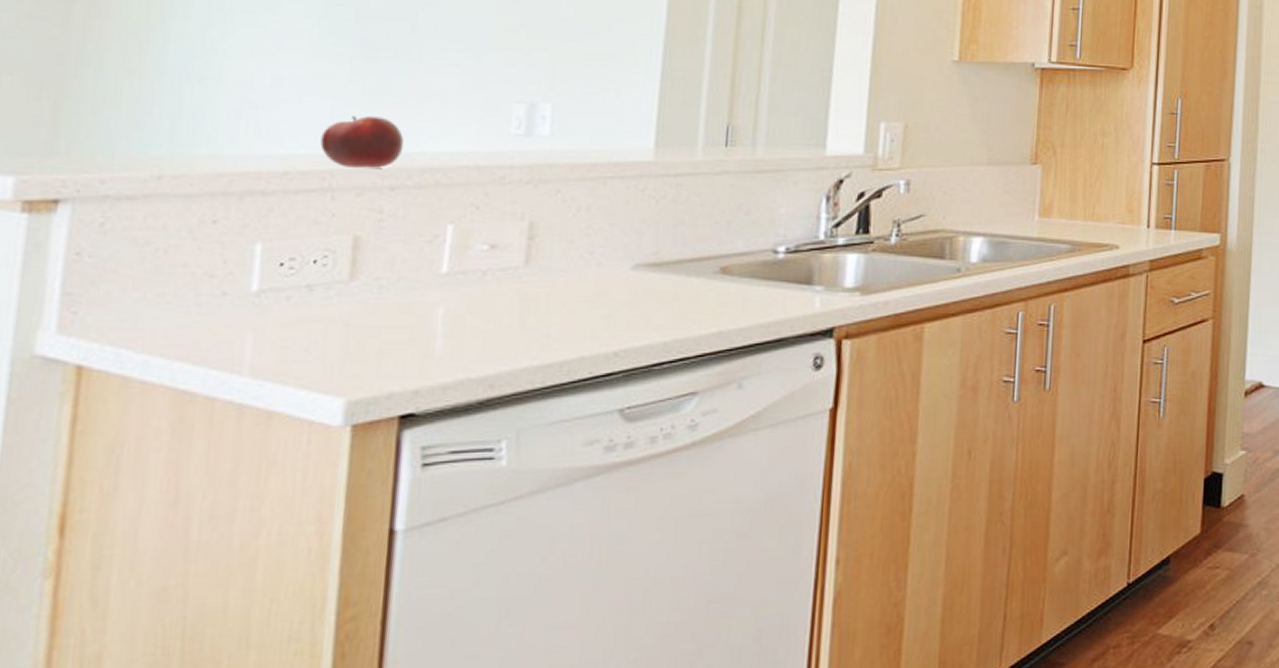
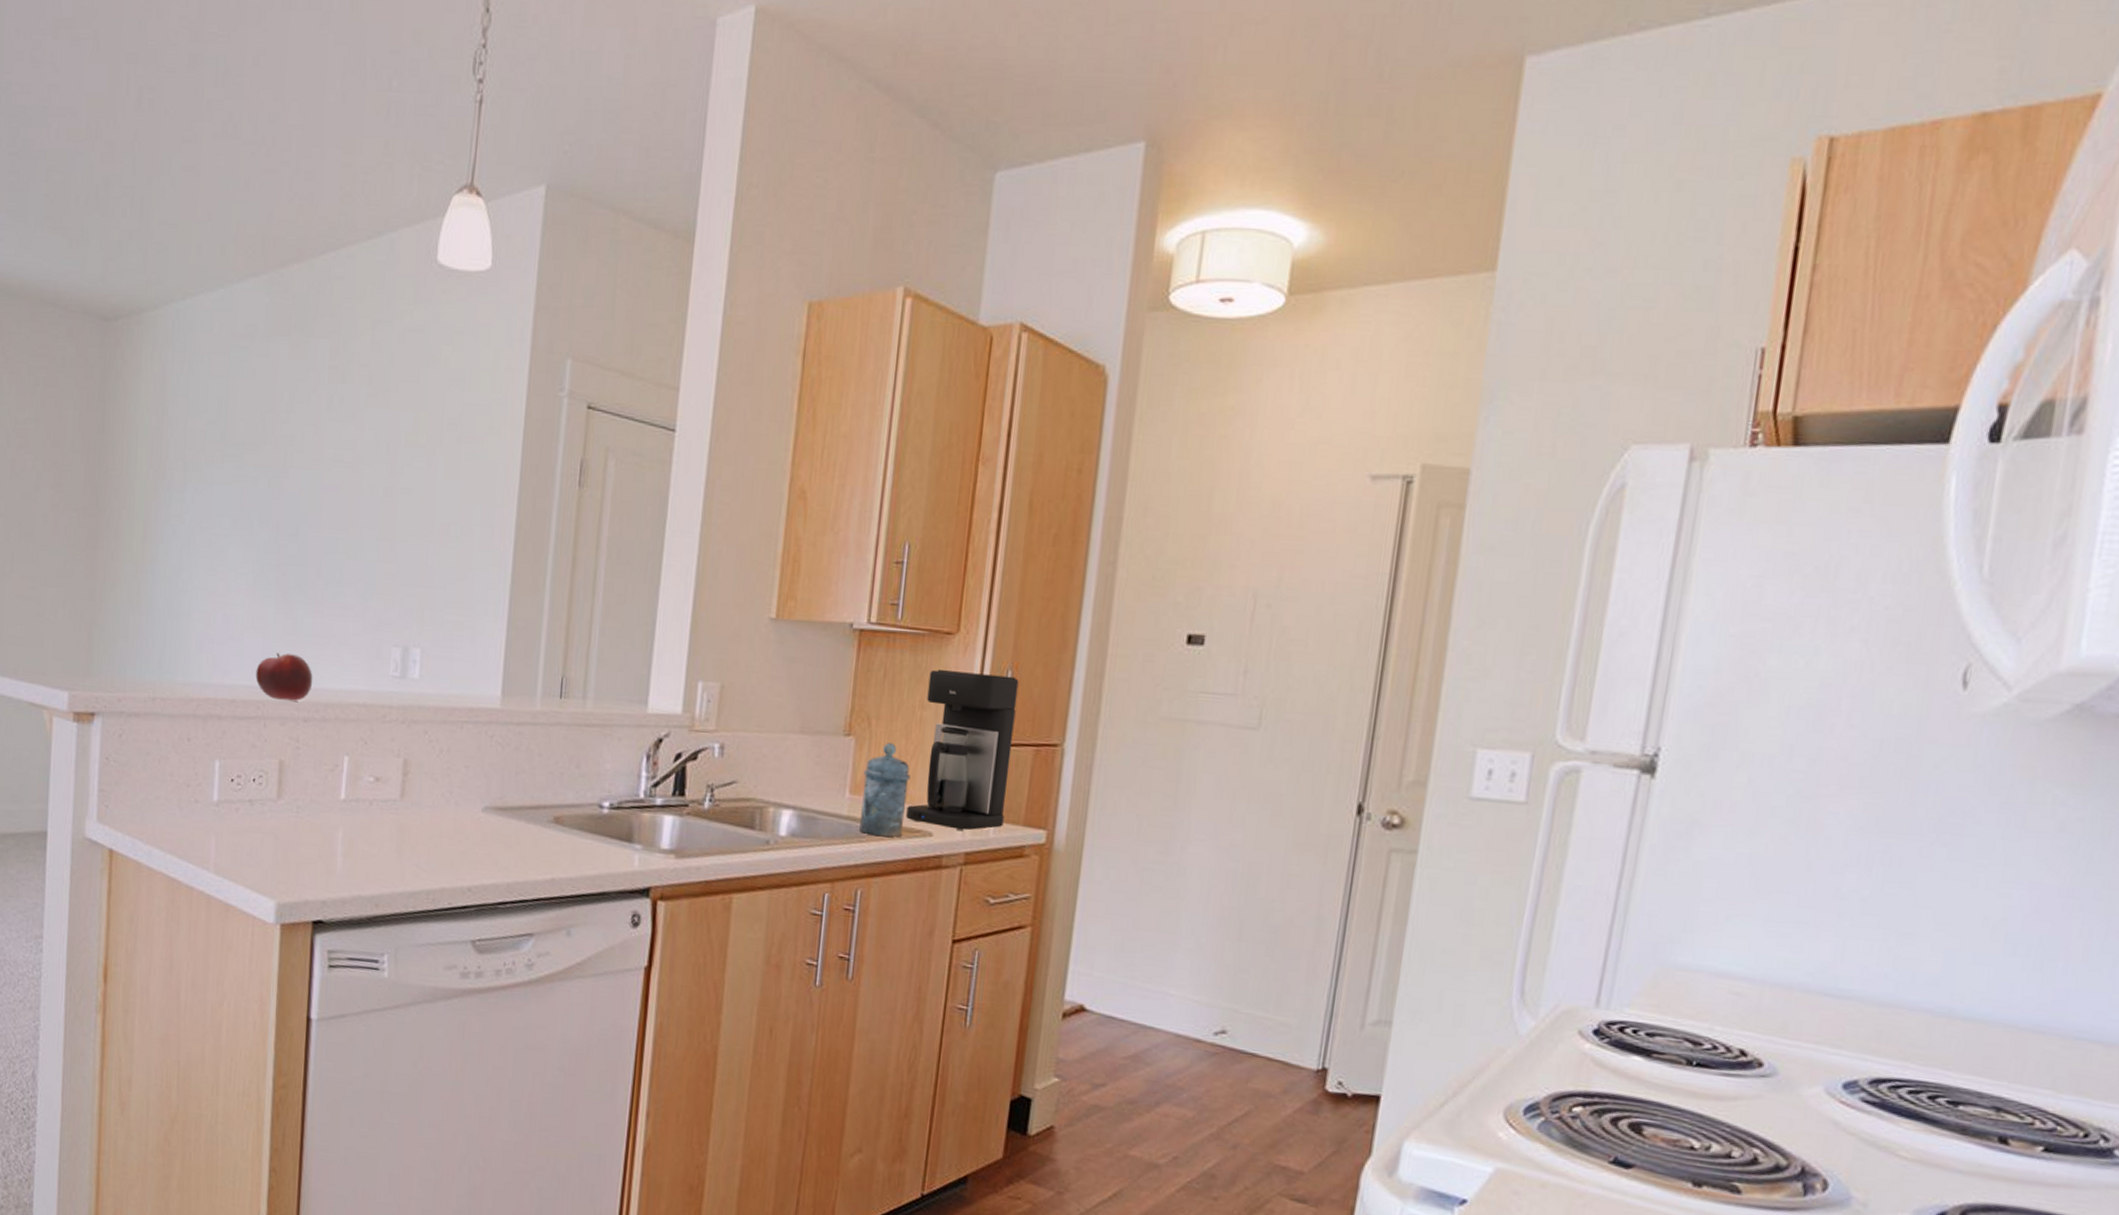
canister: none [1050,168,1096,253] -> present [859,742,910,837]
coffee maker: none [1094,101,1188,240] -> present [906,669,1019,831]

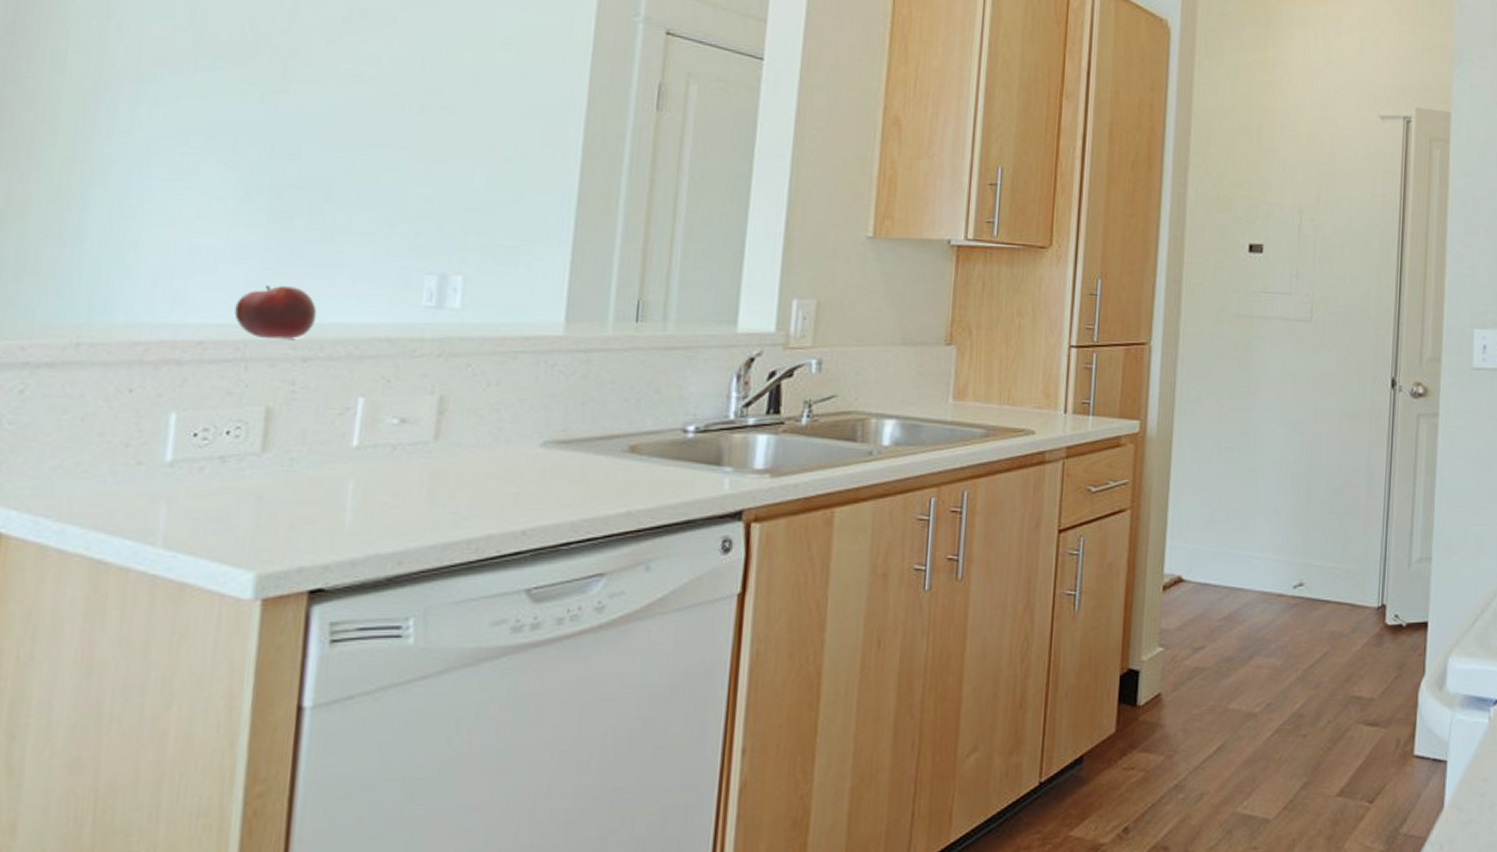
canister: present [859,742,910,837] -> none [964,349,1012,438]
coffee maker: present [906,669,1019,831] -> none [1009,280,1108,426]

